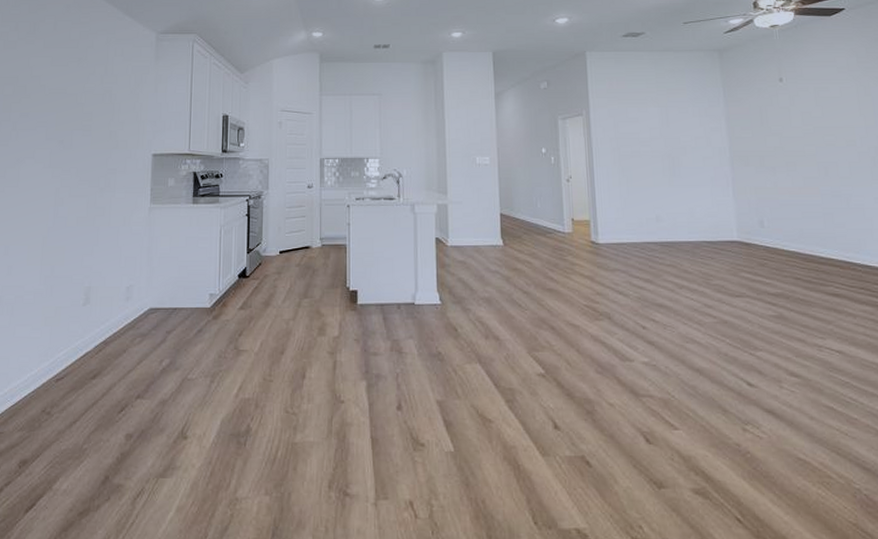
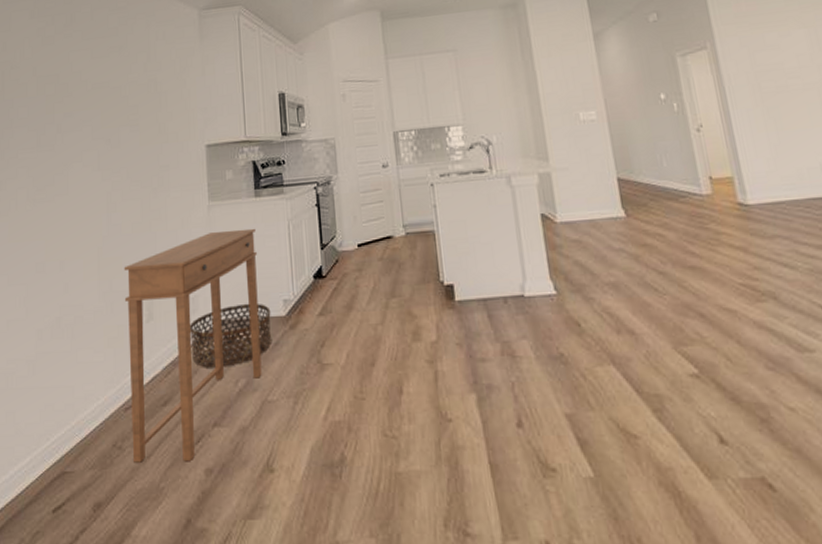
side table: none [60,230,191,428] -> present [124,228,262,463]
basket: none [122,294,197,349] -> present [190,303,273,368]

